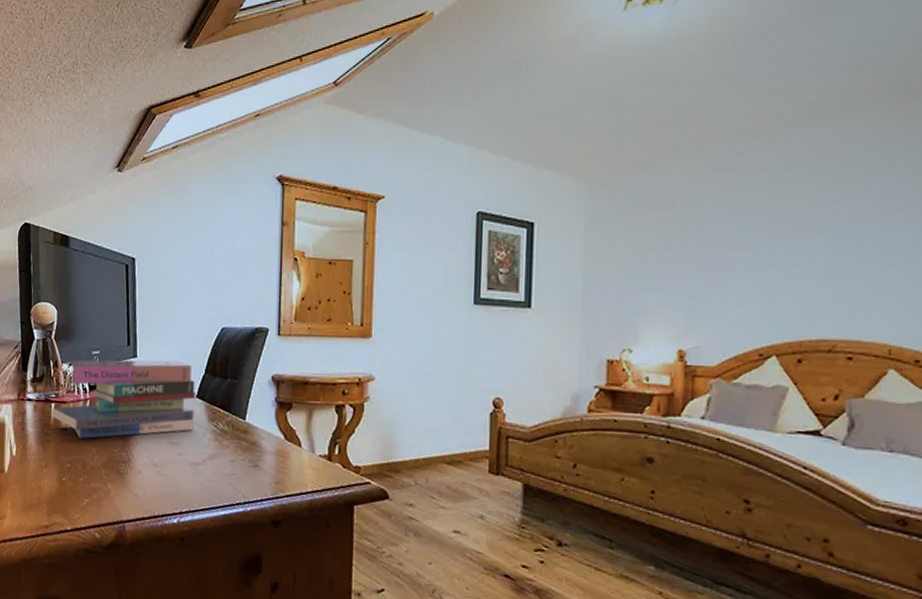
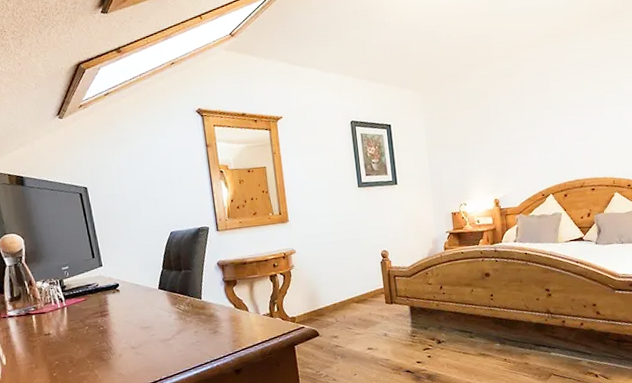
books: present [52,359,196,439] -> none [33,263,160,339]

